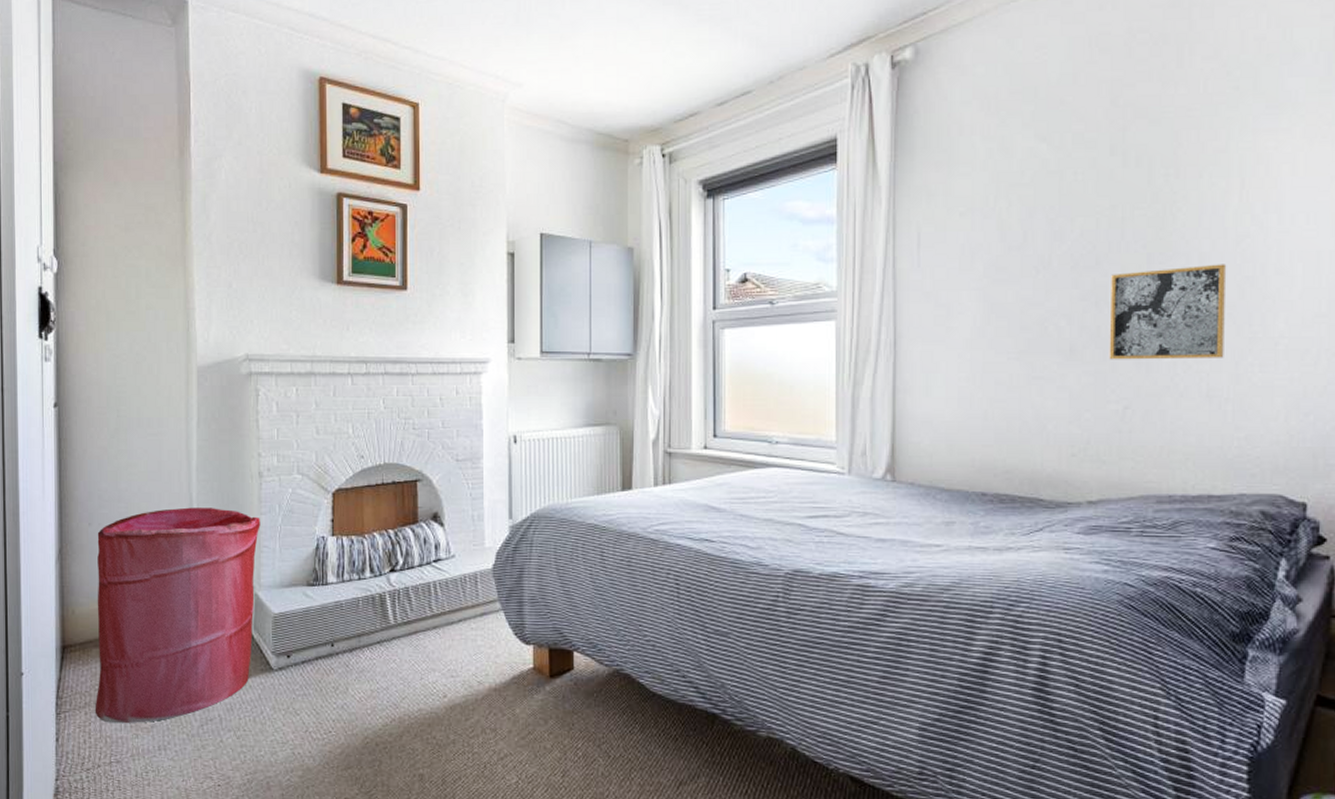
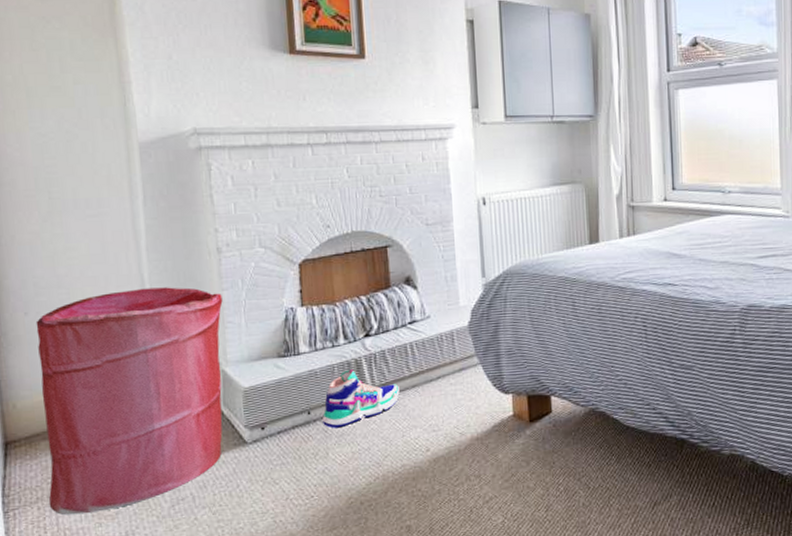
sneaker: none [345,604,420,664] -> present [322,369,400,428]

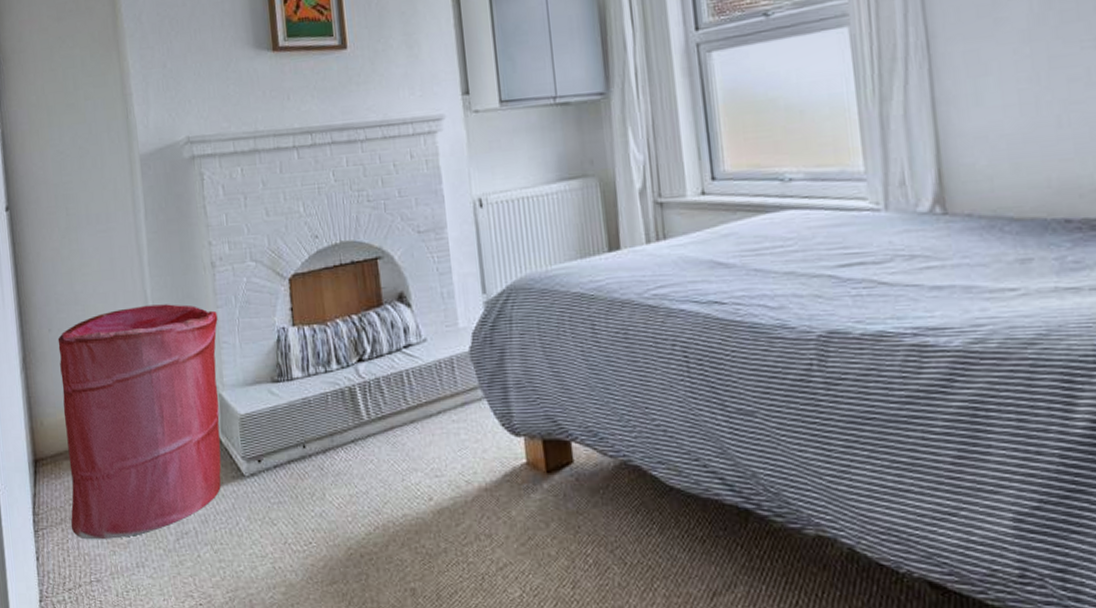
sneaker: present [322,369,400,428] -> none [318,399,397,466]

